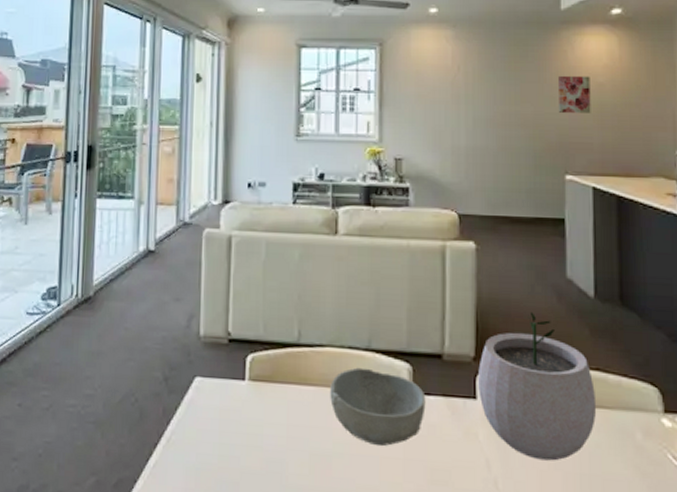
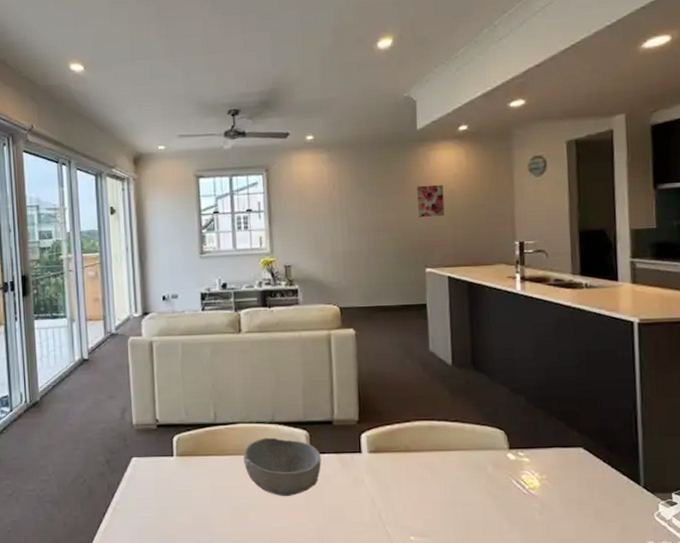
plant pot: present [477,311,597,461] -> none [361,380,457,495]

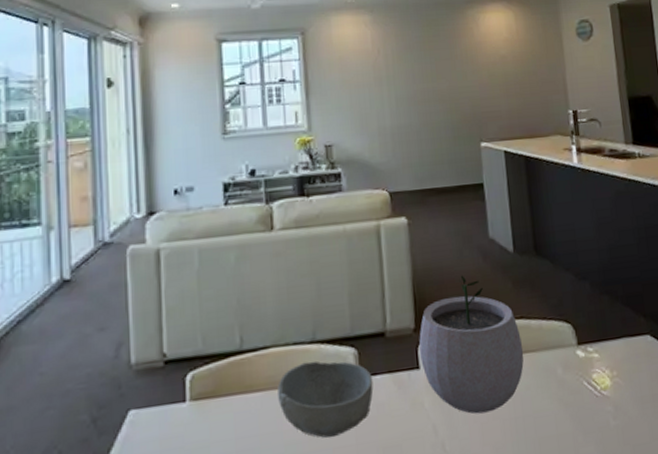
plant pot: none [361,380,457,495] -> present [419,275,524,414]
wall art: present [416,184,445,217] -> none [467,49,497,86]

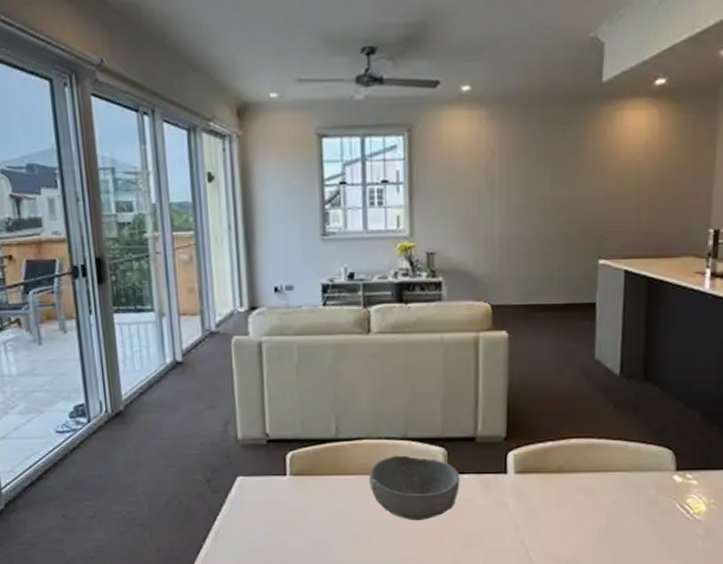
plant pot: present [419,275,524,414] -> none [508,392,617,519]

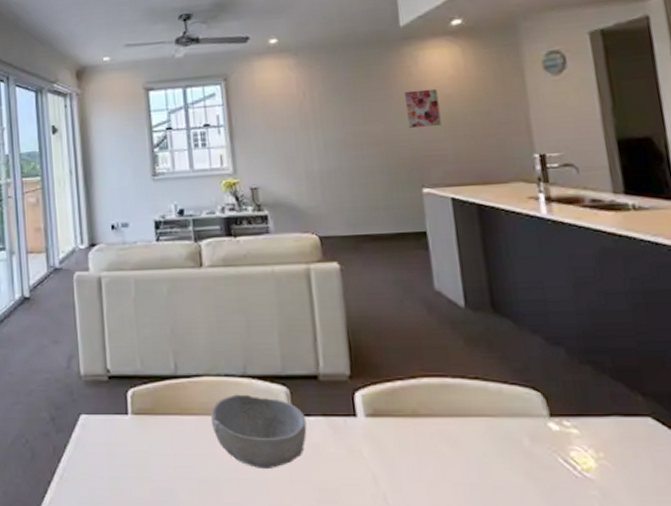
wall art: none [594,155,629,196] -> present [404,88,442,128]

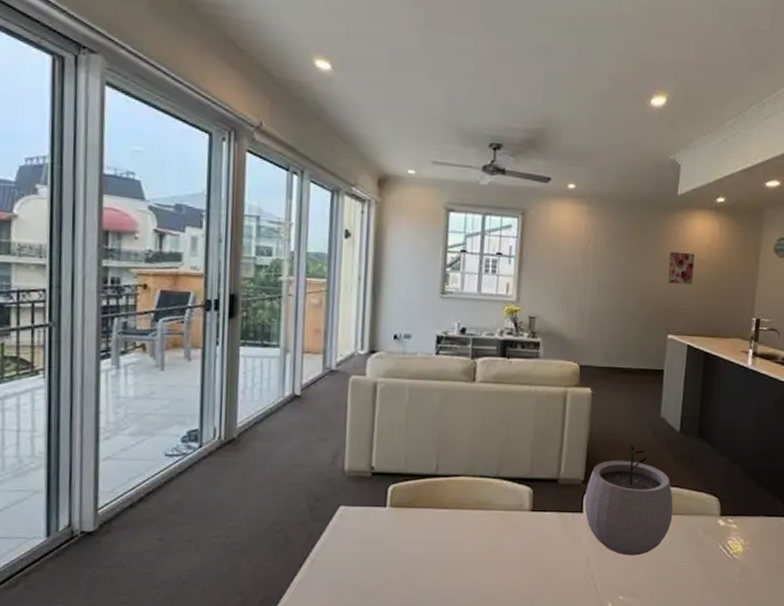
bowl: present [211,394,307,470] -> none [462,492,542,554]
plant pot: none [355,326,480,473] -> present [584,443,673,556]

